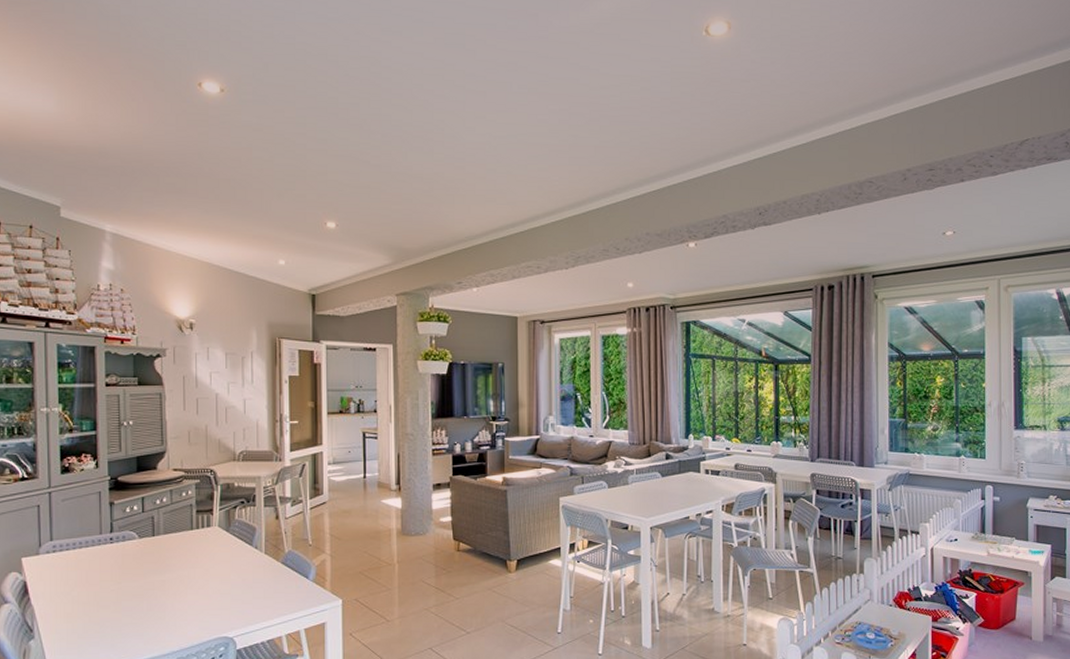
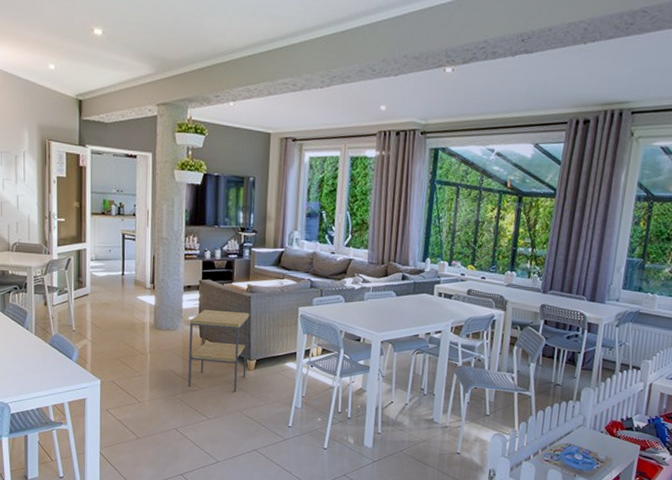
side table: none [441,508,507,598] -> present [187,310,250,391]

